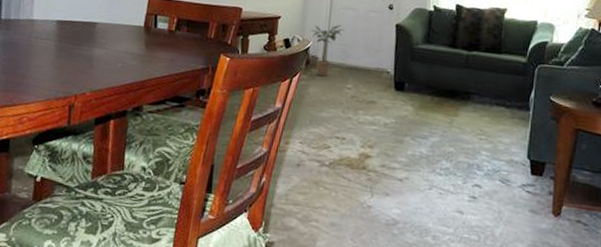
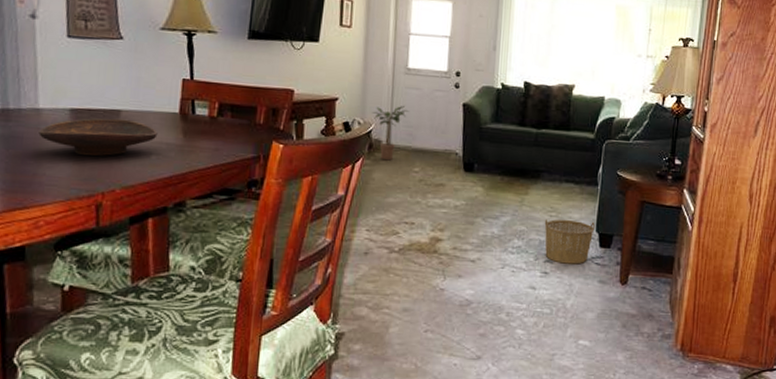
decorative bowl: none [30,29,125,63] -> present [38,118,158,157]
basket: none [473,142,526,191] -> present [544,219,595,265]

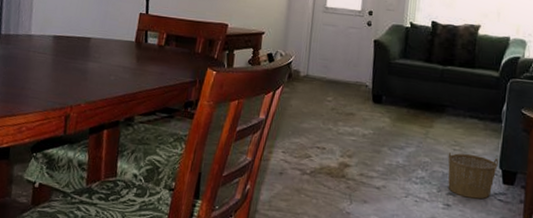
decorative bowl: present [38,118,158,157] -> none [29,44,117,76]
potted plant: present [371,105,410,161] -> none [292,40,326,90]

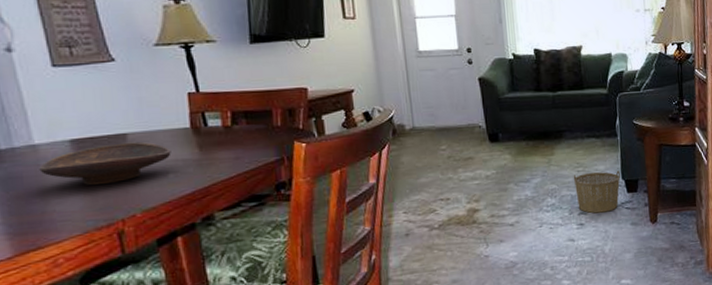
decorative bowl: none [29,44,117,76] -> present [39,141,171,185]

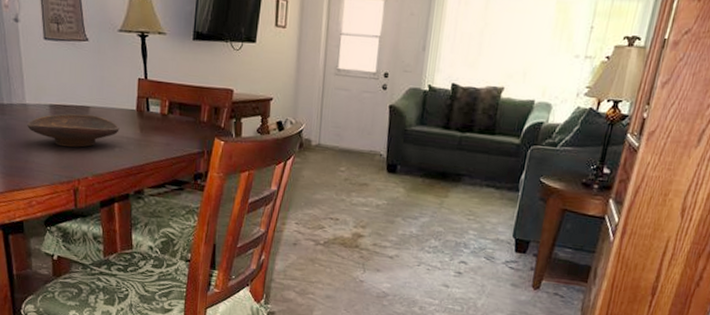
basket: present [573,170,620,214] -> none [460,222,513,267]

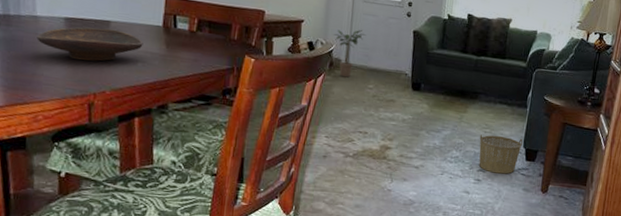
potted plant: none [303,106,339,160] -> present [333,29,367,78]
basket: none [460,222,513,267] -> present [478,134,523,174]

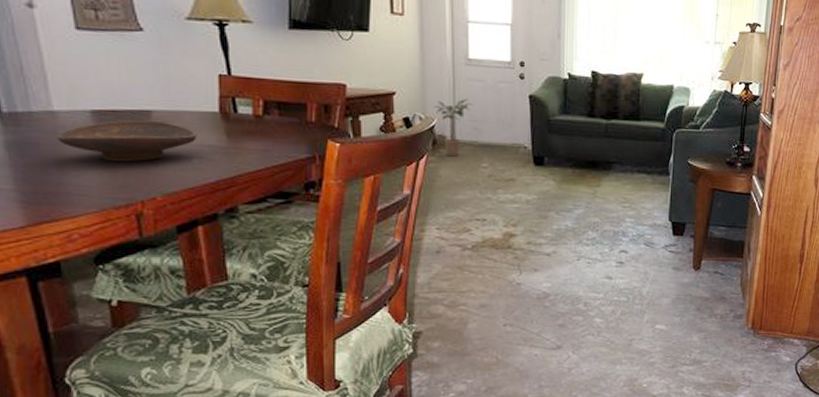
basket: present [478,134,523,174] -> none [618,210,668,253]

